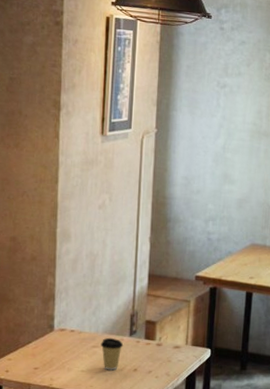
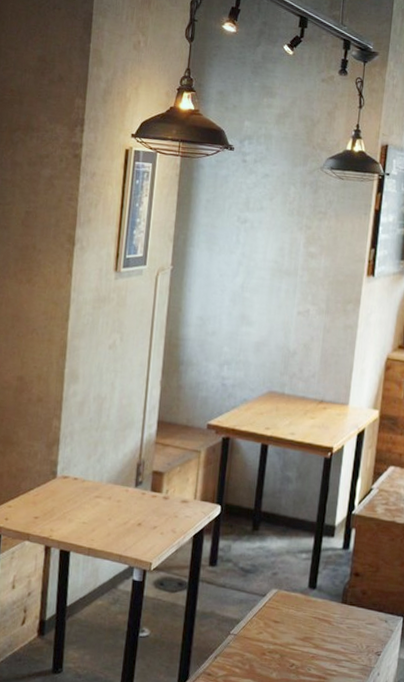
coffee cup: present [100,337,124,371] -> none [104,487,129,524]

